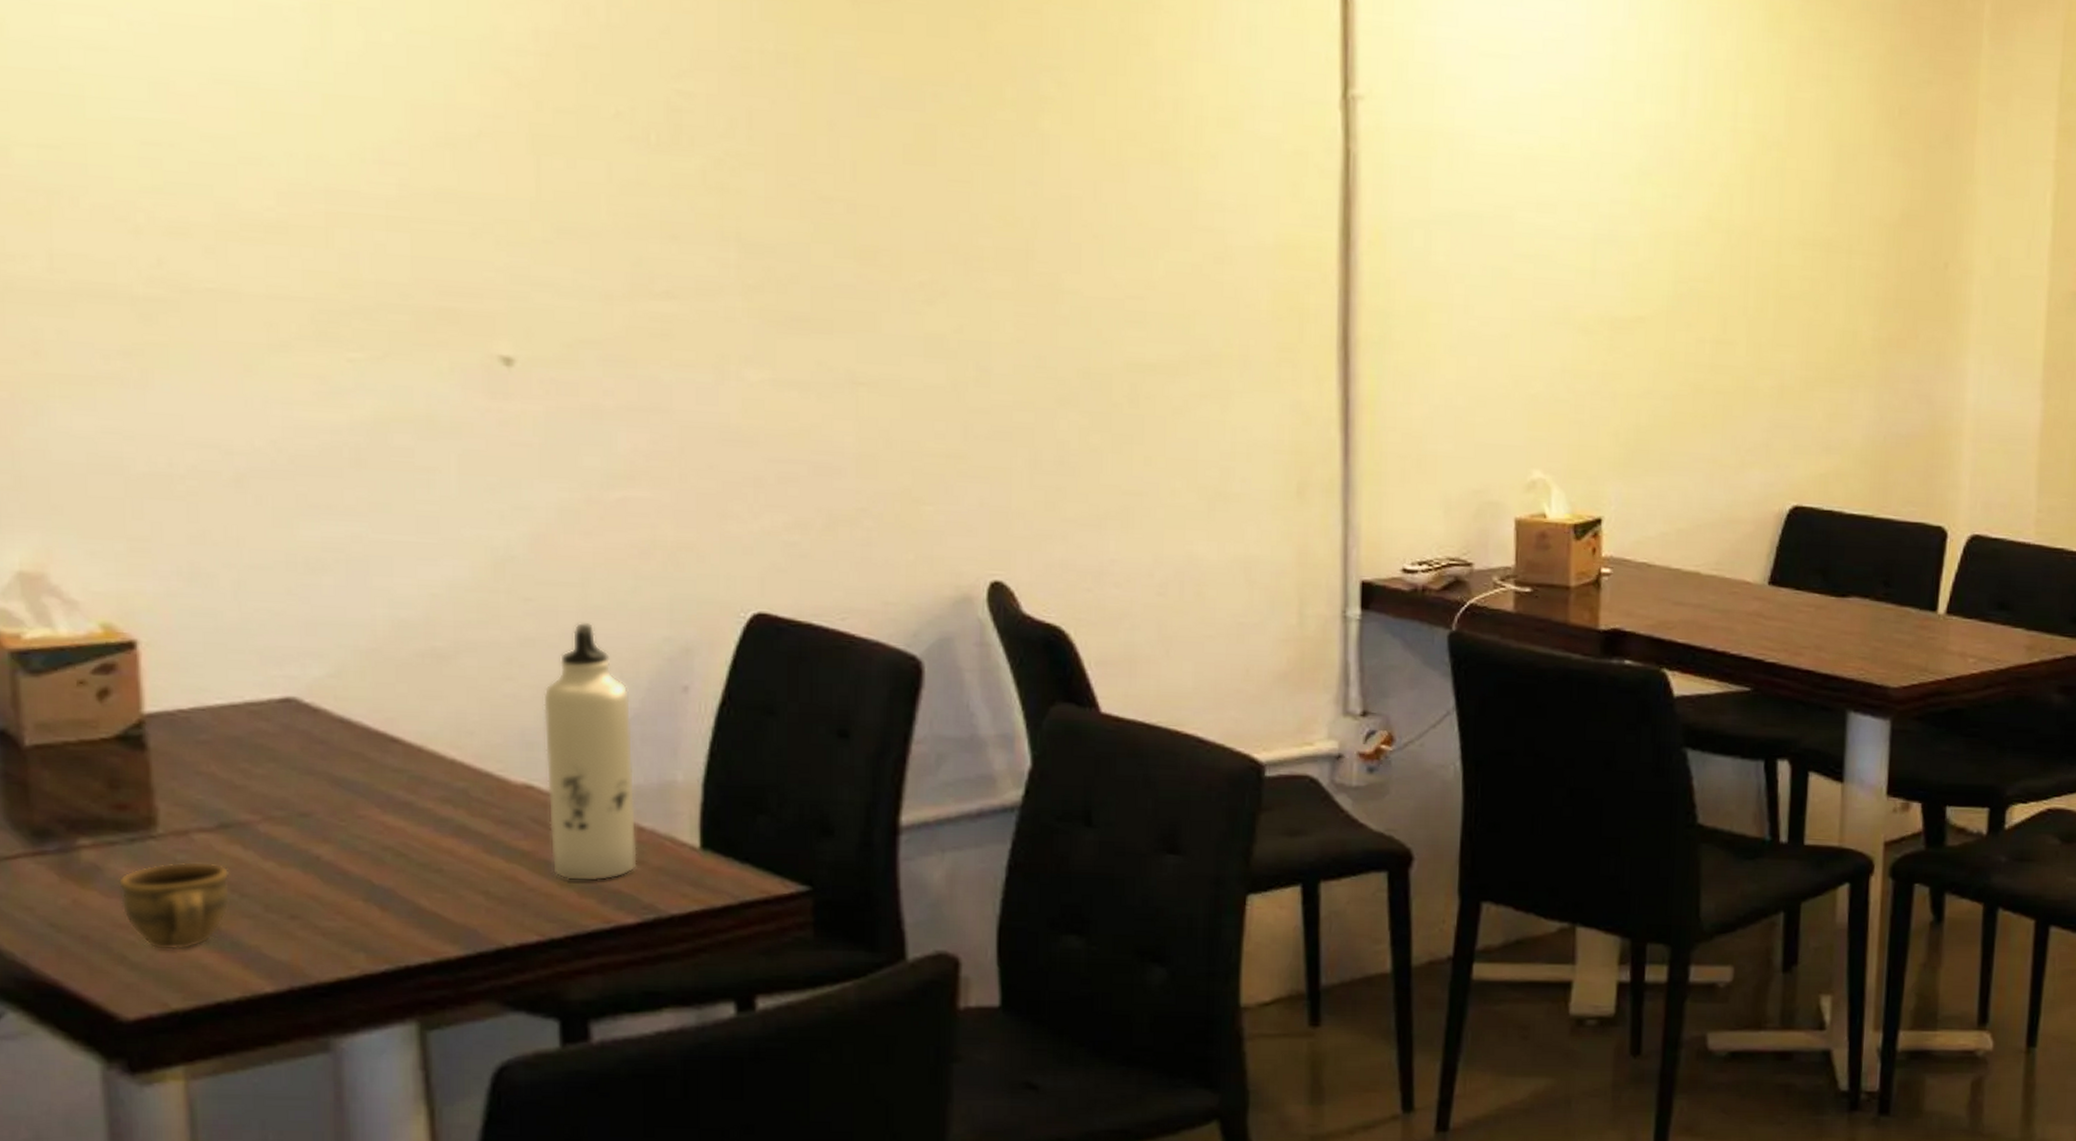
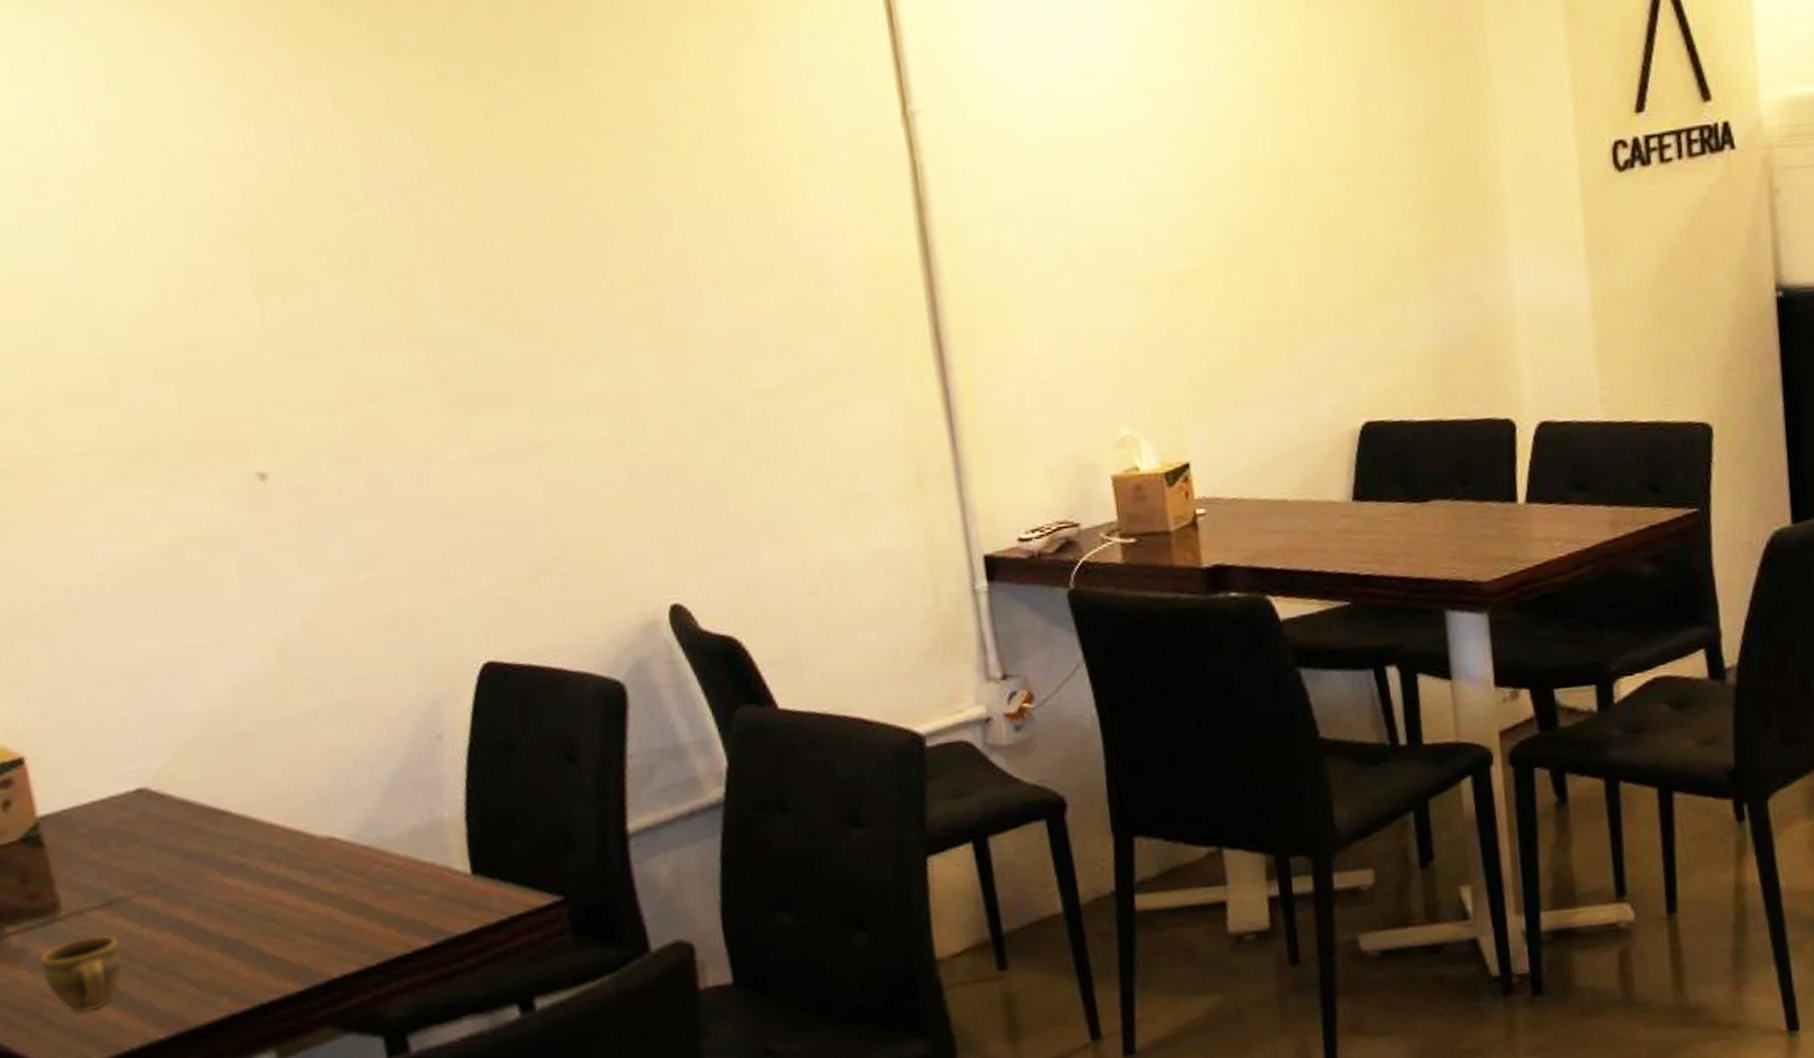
water bottle: present [543,622,637,882] -> none [330,690,424,915]

